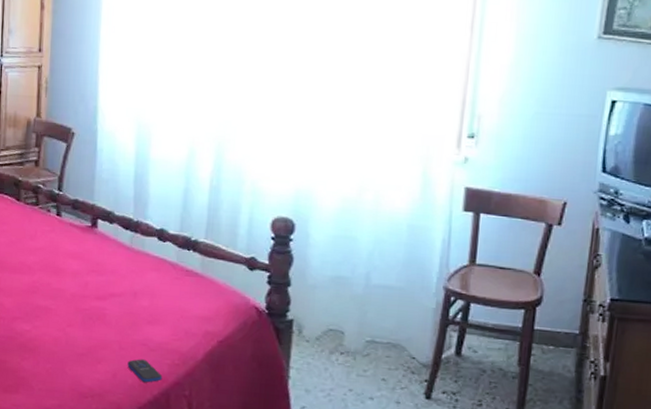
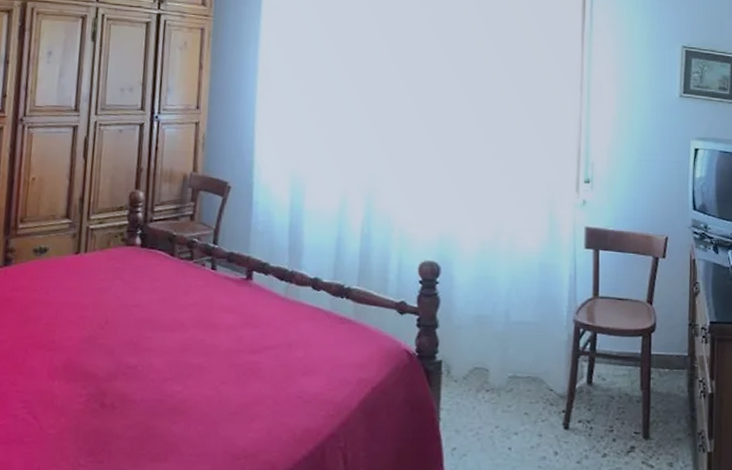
mobile phone: present [127,359,163,383] -> none [282,412,318,437]

